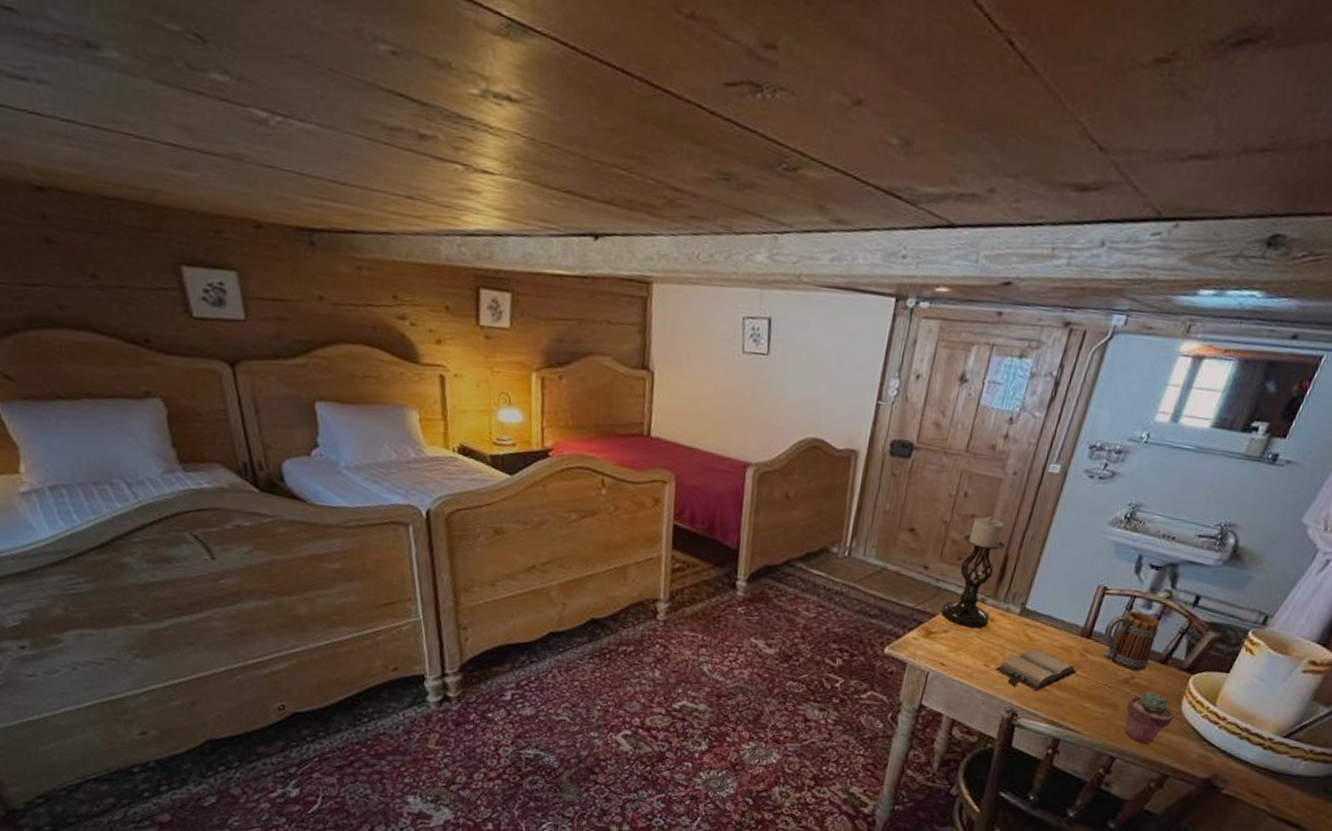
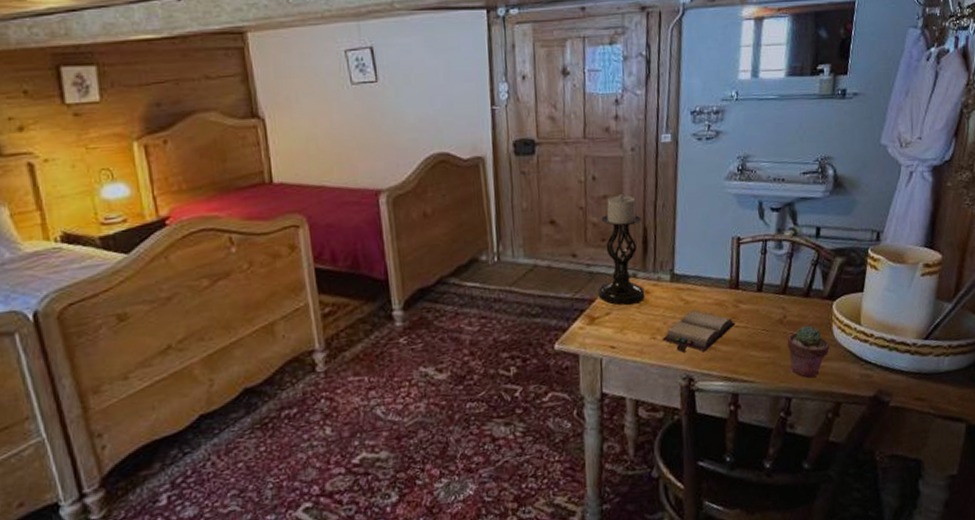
mug: present [1102,610,1160,671] -> none [748,253,795,310]

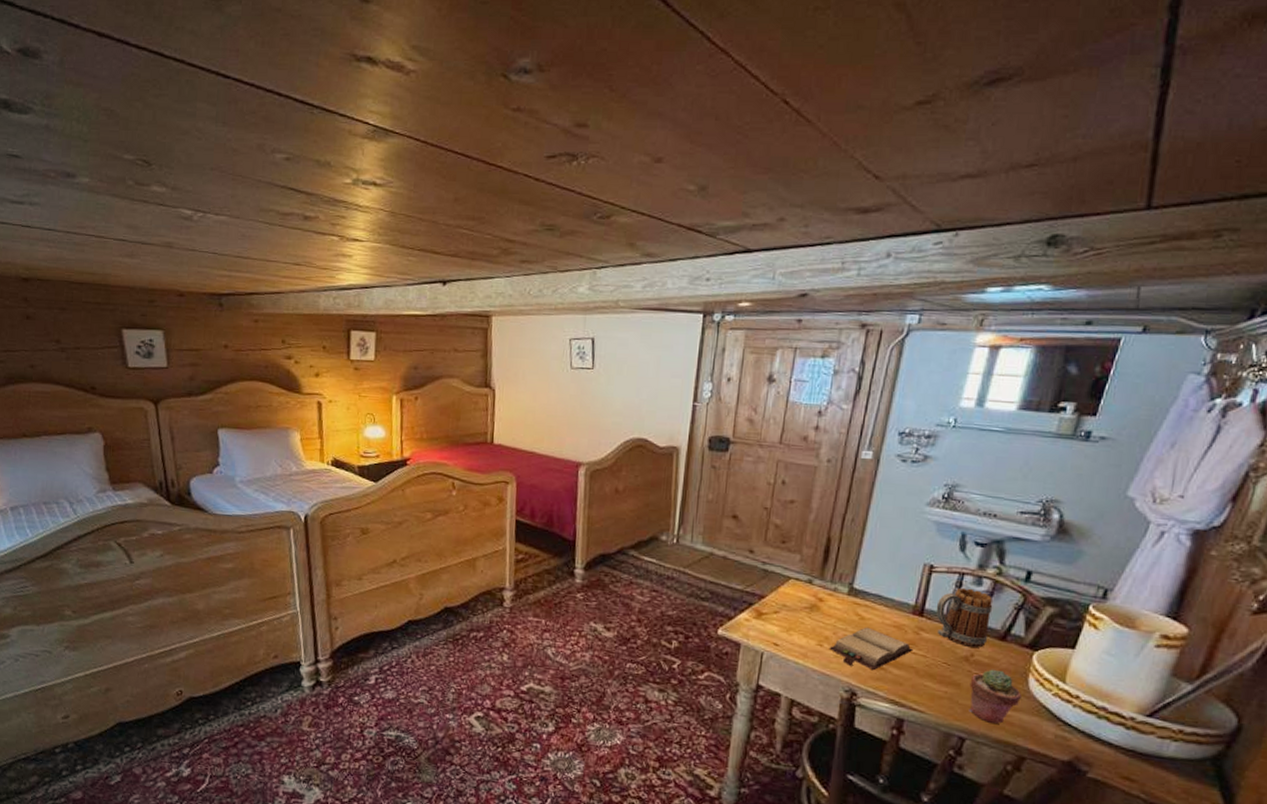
candle holder: present [598,193,645,306] -> none [769,501,828,609]
mug: none [748,253,795,310] -> present [936,587,993,648]

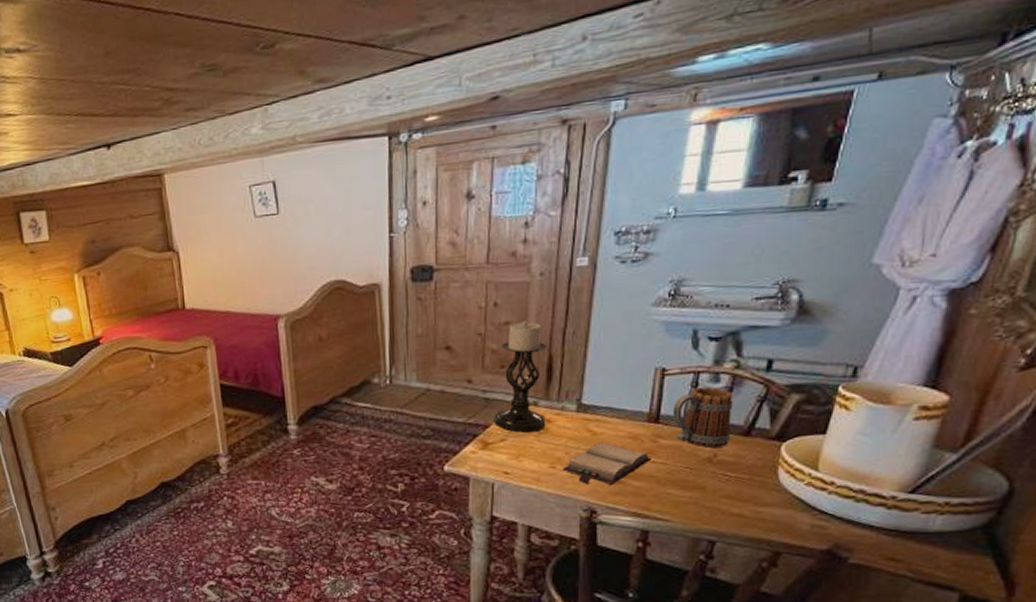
candle holder: none [769,501,828,609] -> present [493,320,548,433]
potted succulent: present [969,669,1021,724] -> none [715,467,772,522]

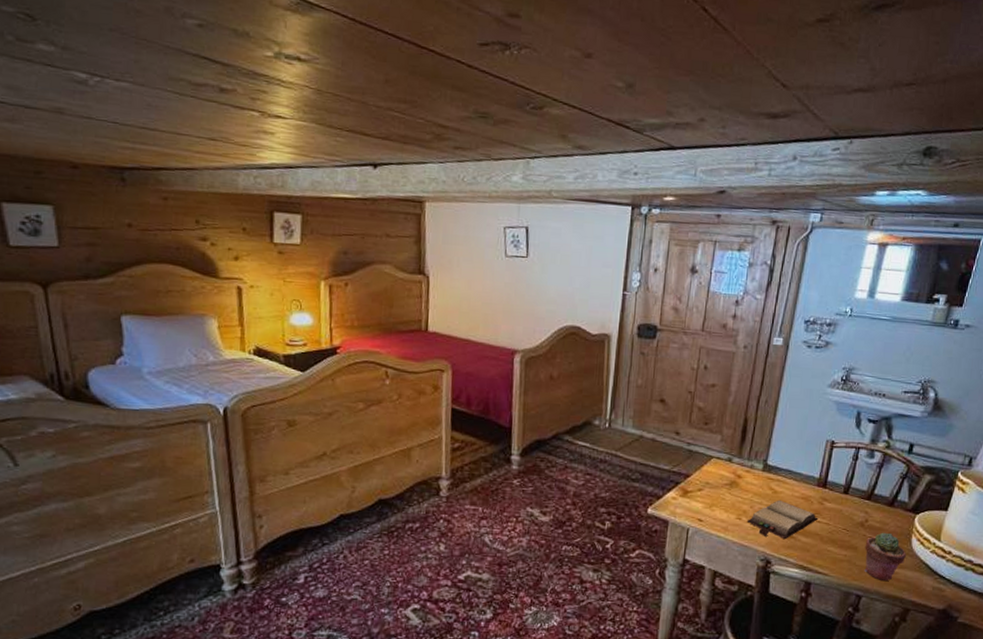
candle holder: present [493,320,548,433] -> none [694,385,745,485]
mug: present [672,386,734,447] -> none [836,460,883,514]
potted succulent: none [715,467,772,522] -> present [864,532,906,581]

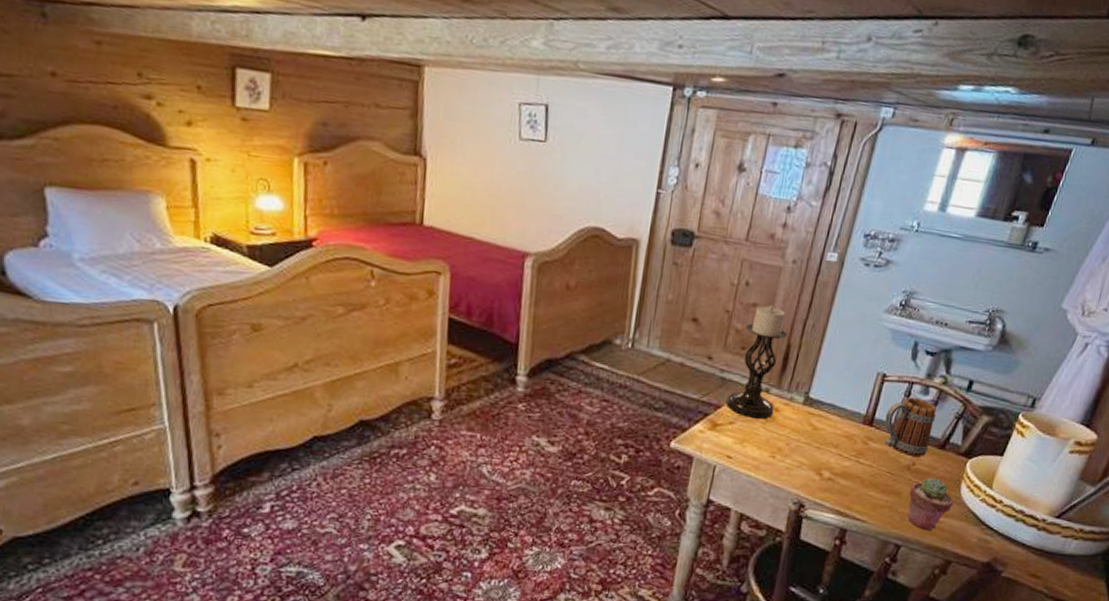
candle holder: none [694,385,745,485] -> present [725,304,788,419]
hardback book: present [746,500,819,540] -> none [781,437,861,482]
mug: none [836,460,883,514] -> present [884,397,937,457]

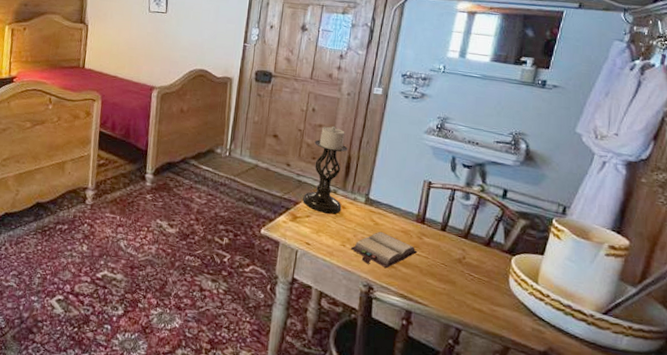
hardback book: none [781,437,861,482] -> present [350,231,418,269]
mug: present [884,397,937,457] -> none [434,201,479,252]
potted succulent: present [906,477,954,530] -> none [463,270,504,317]

